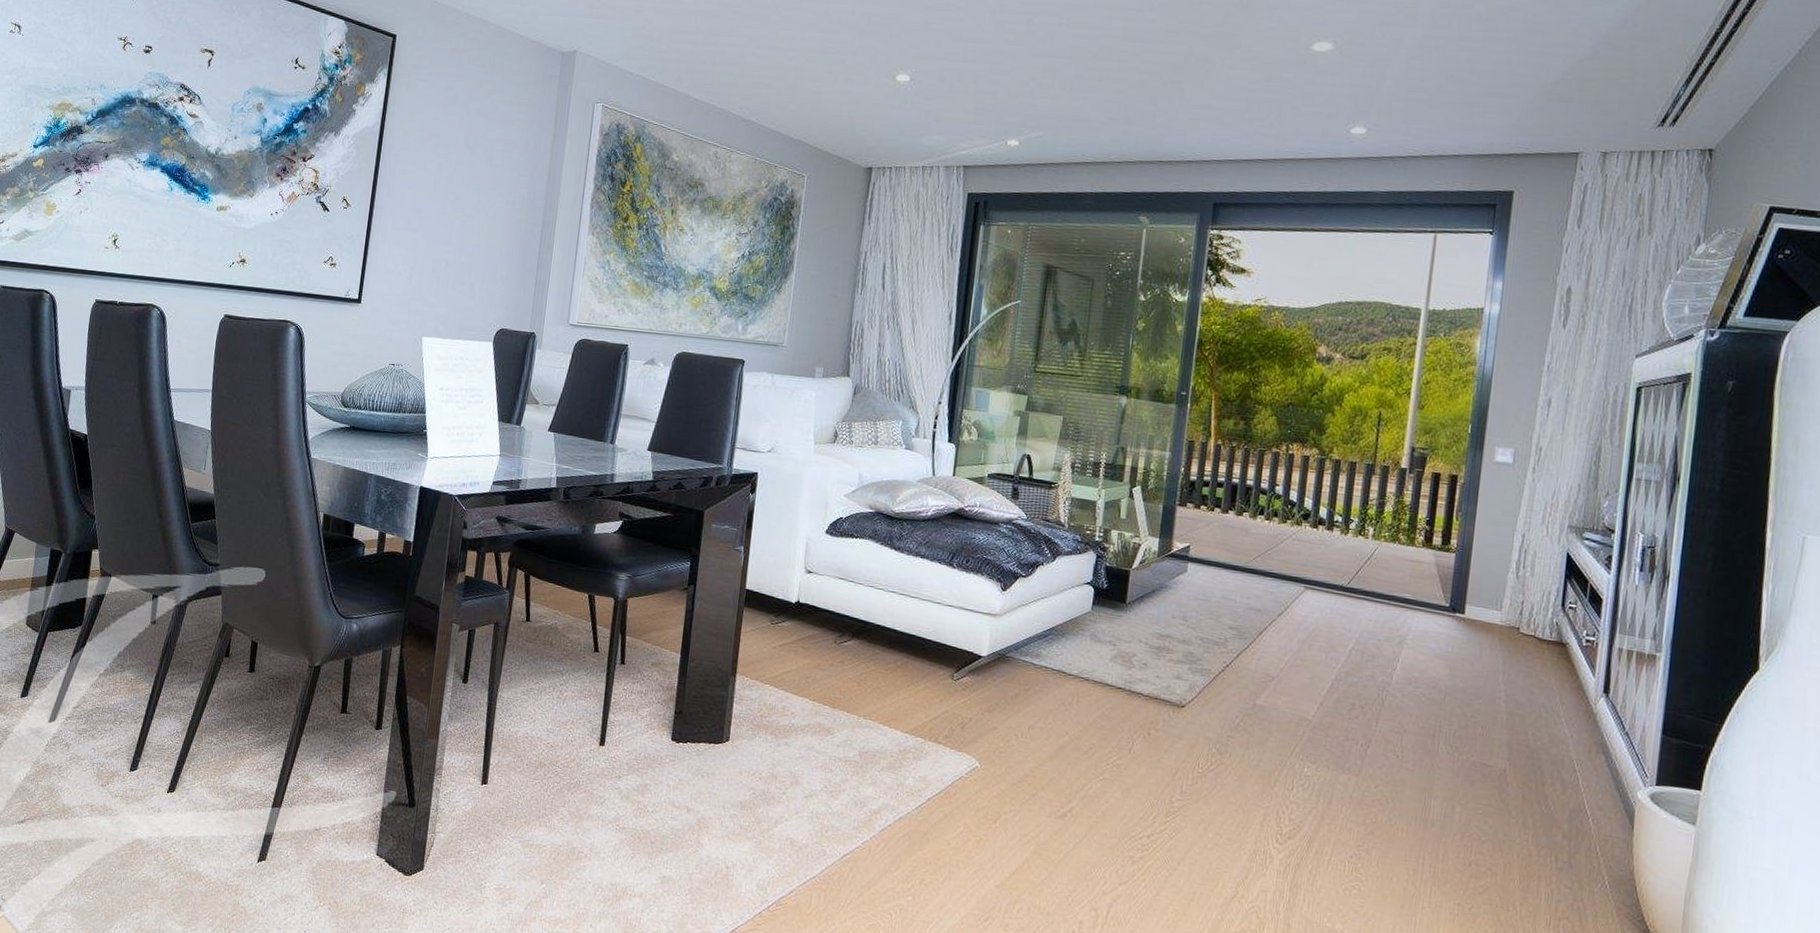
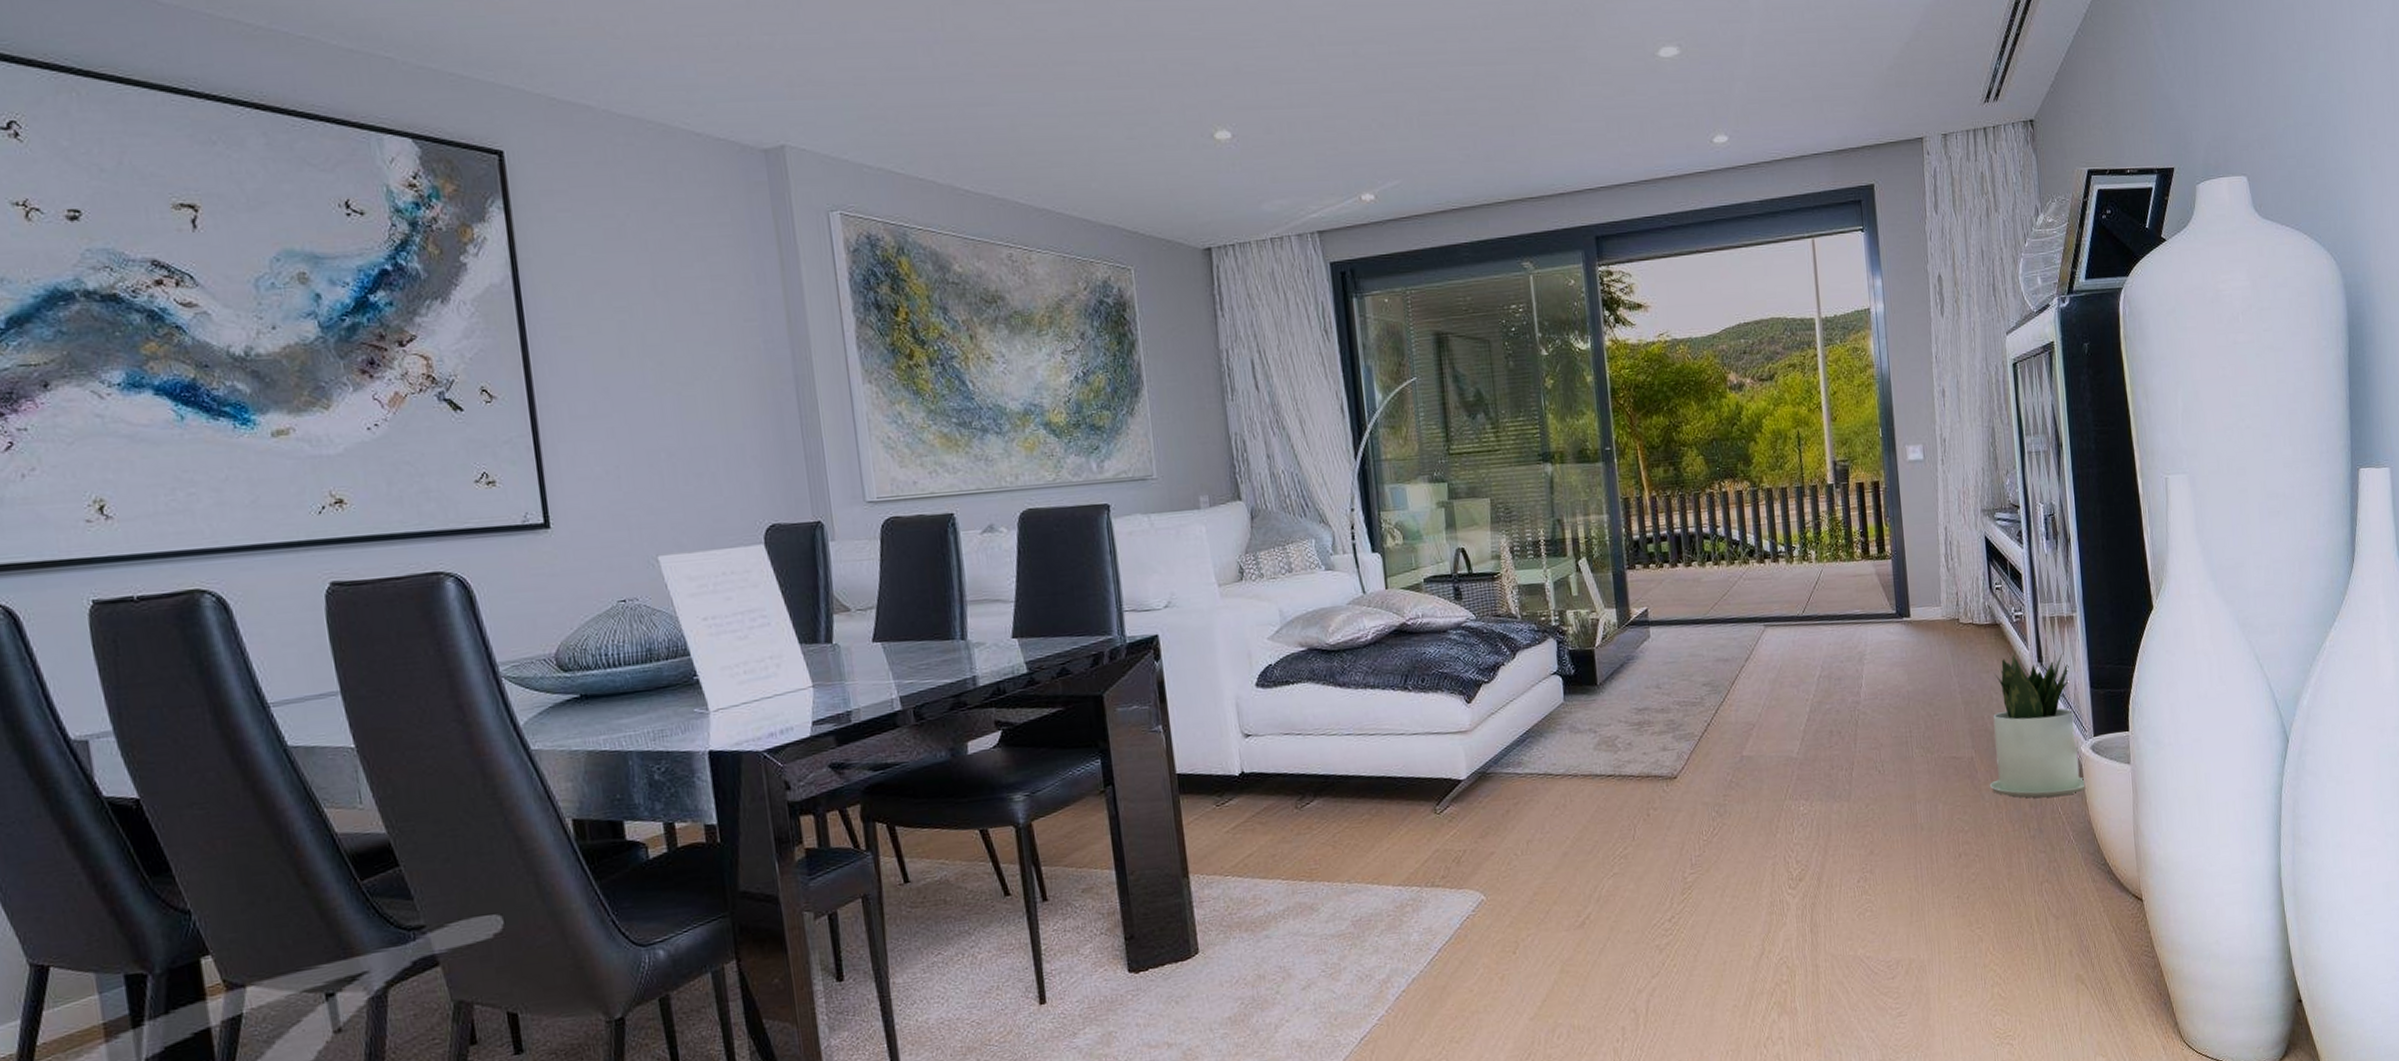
planter: none [1519,678,1640,839] -> present [1989,653,2087,798]

